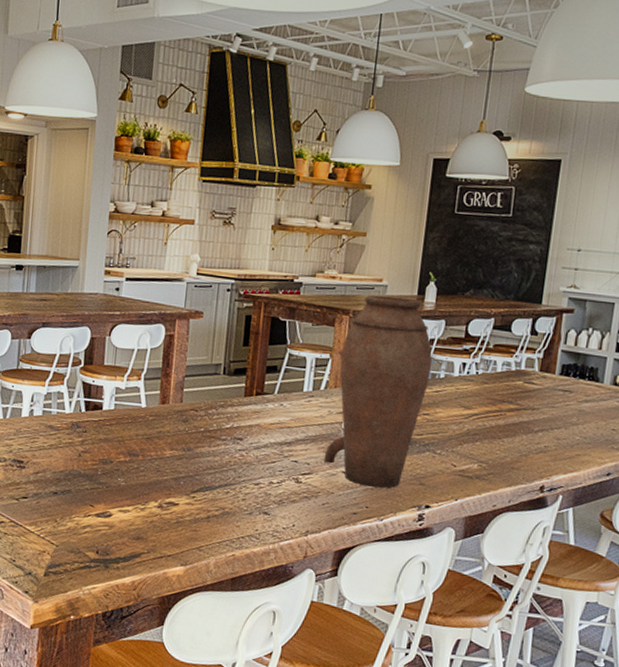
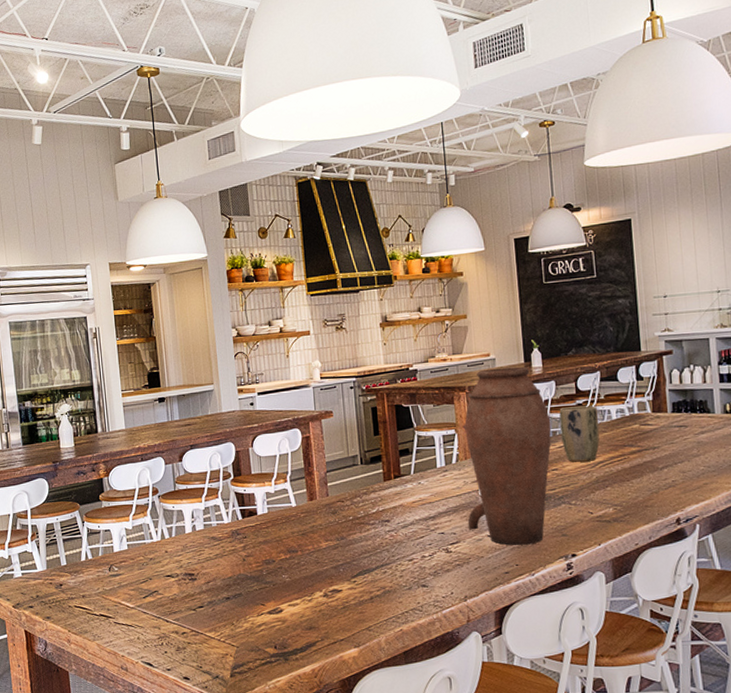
plant pot: none [439,350,484,412] -> present [559,405,600,462]

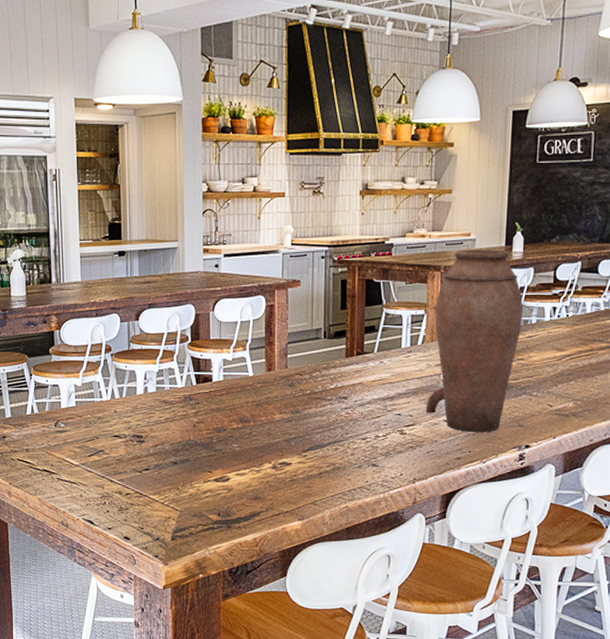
plant pot: present [559,405,600,462] -> none [532,296,574,354]

